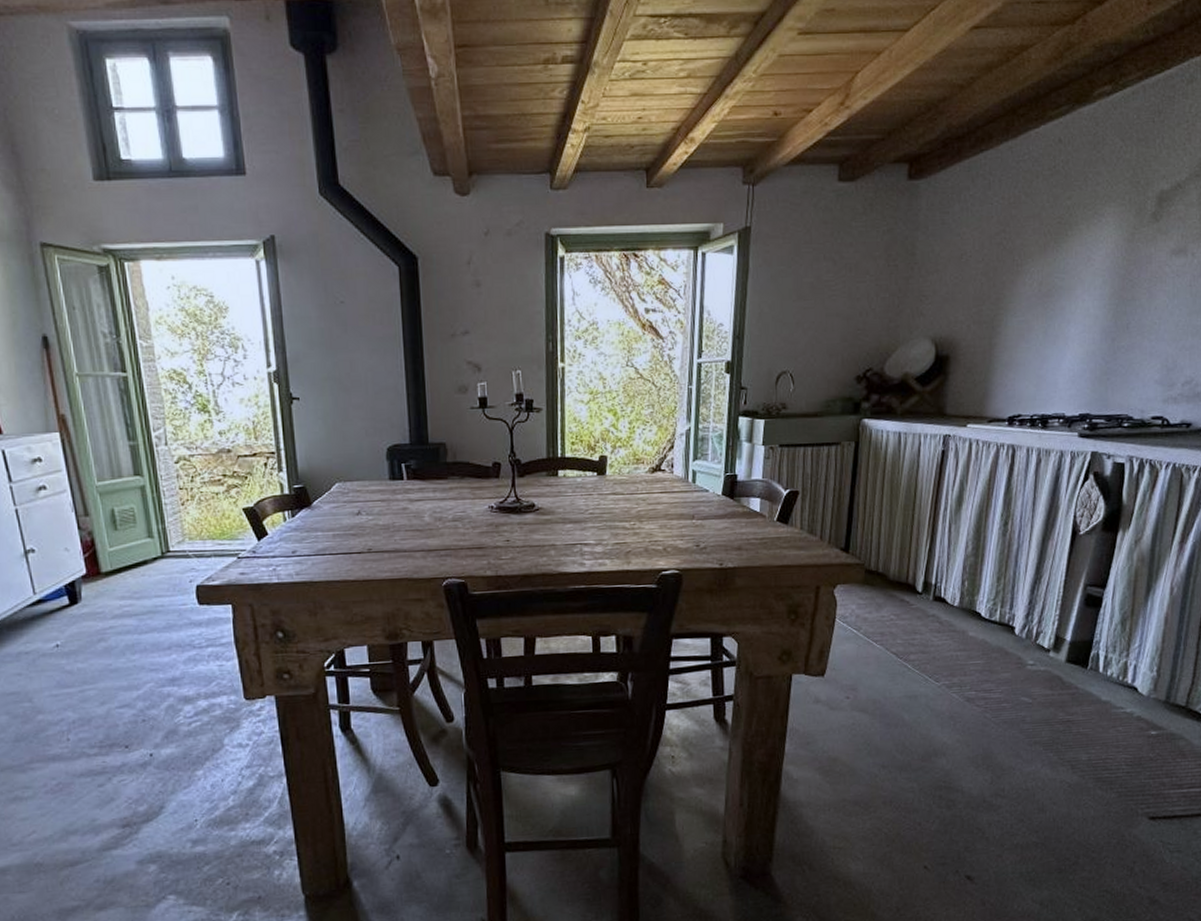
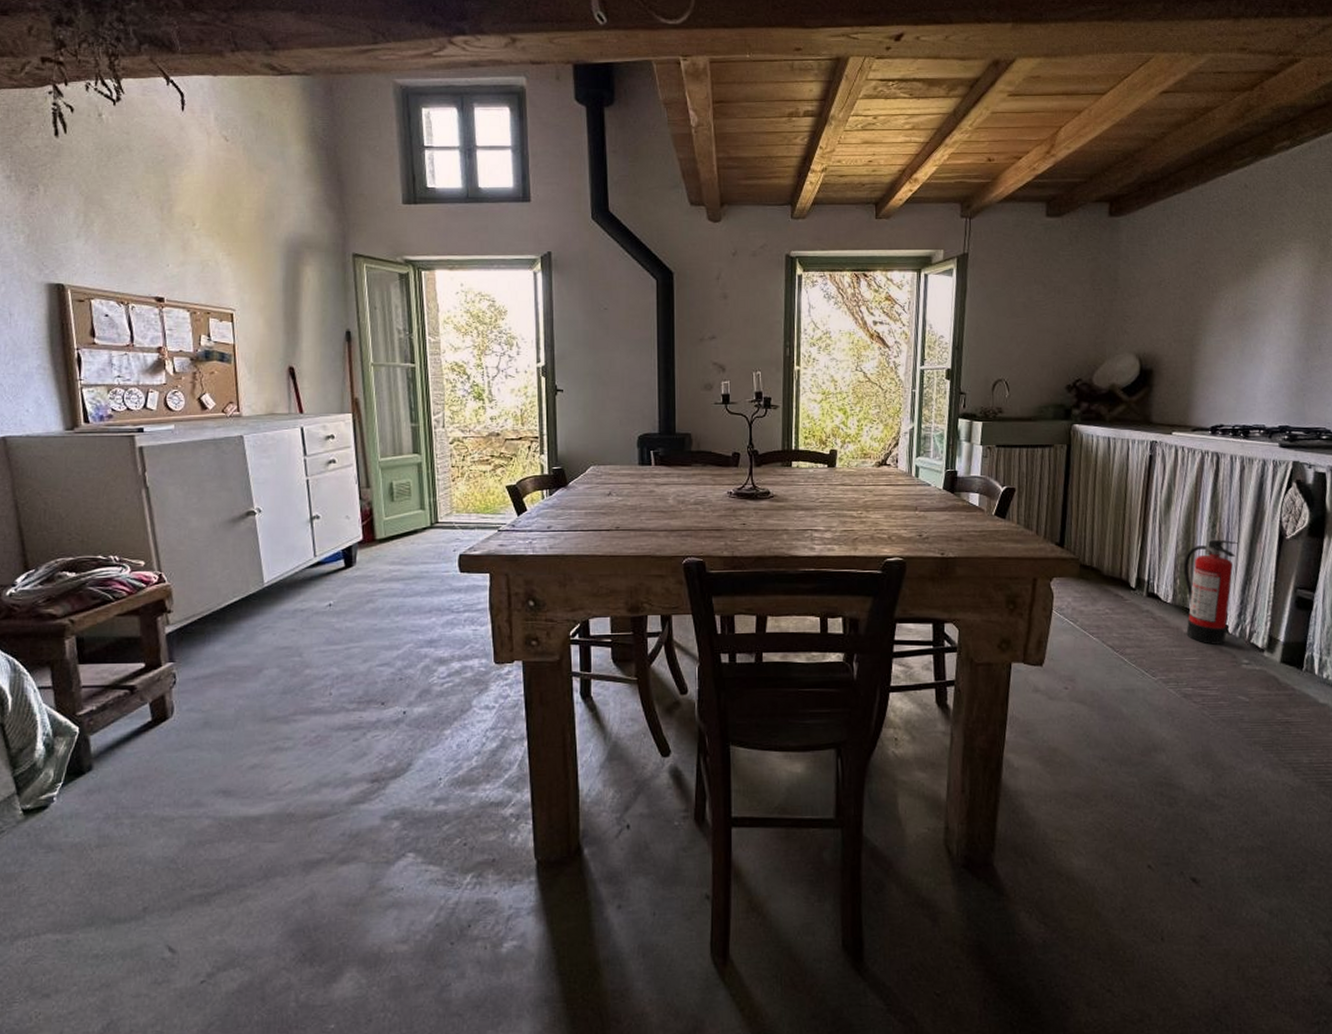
fire extinguisher: none [972,538,1030,647] -> present [1183,540,1238,645]

